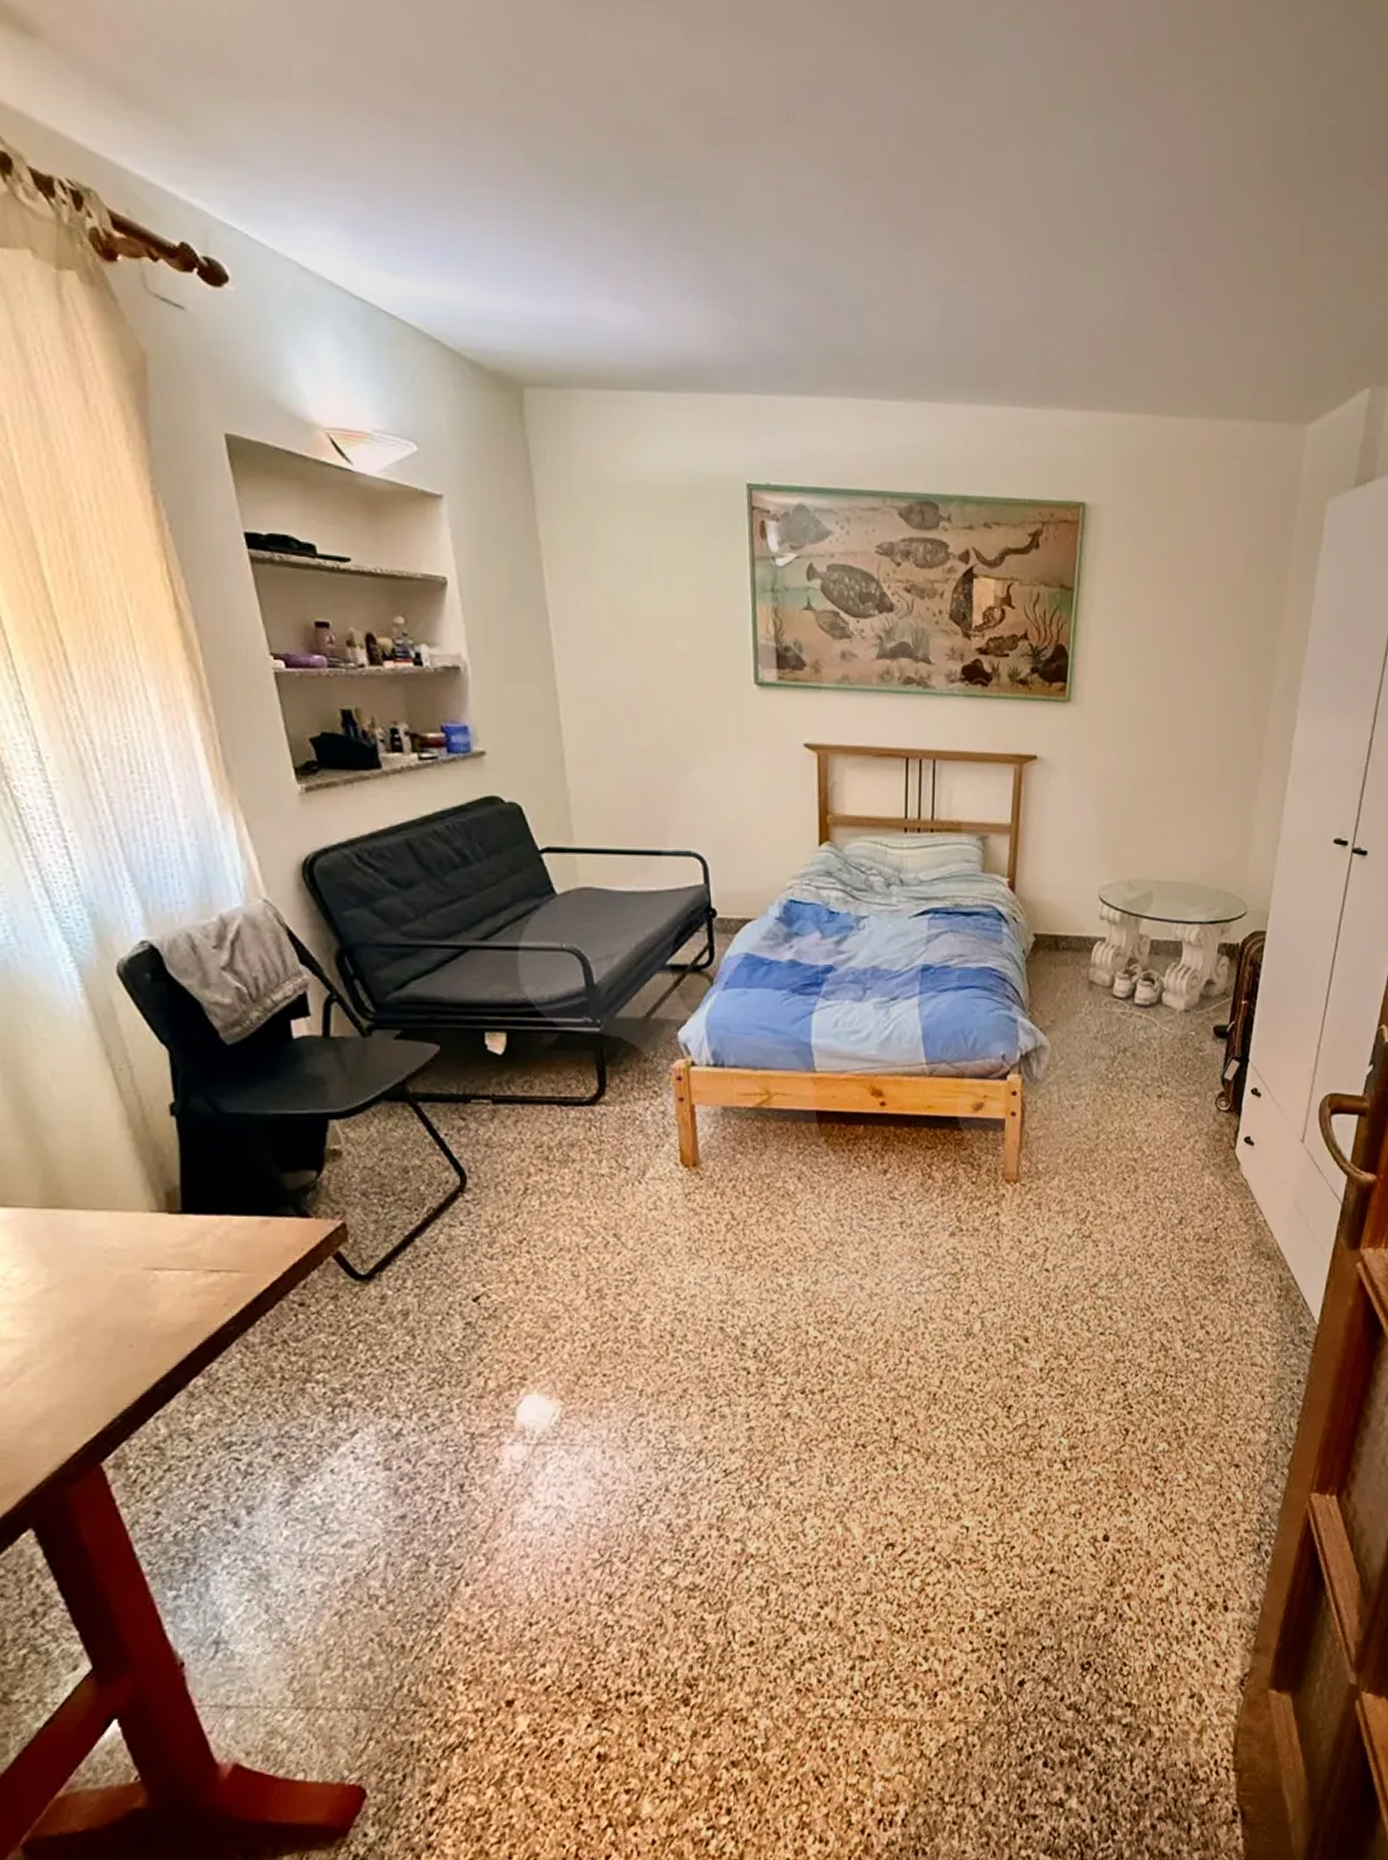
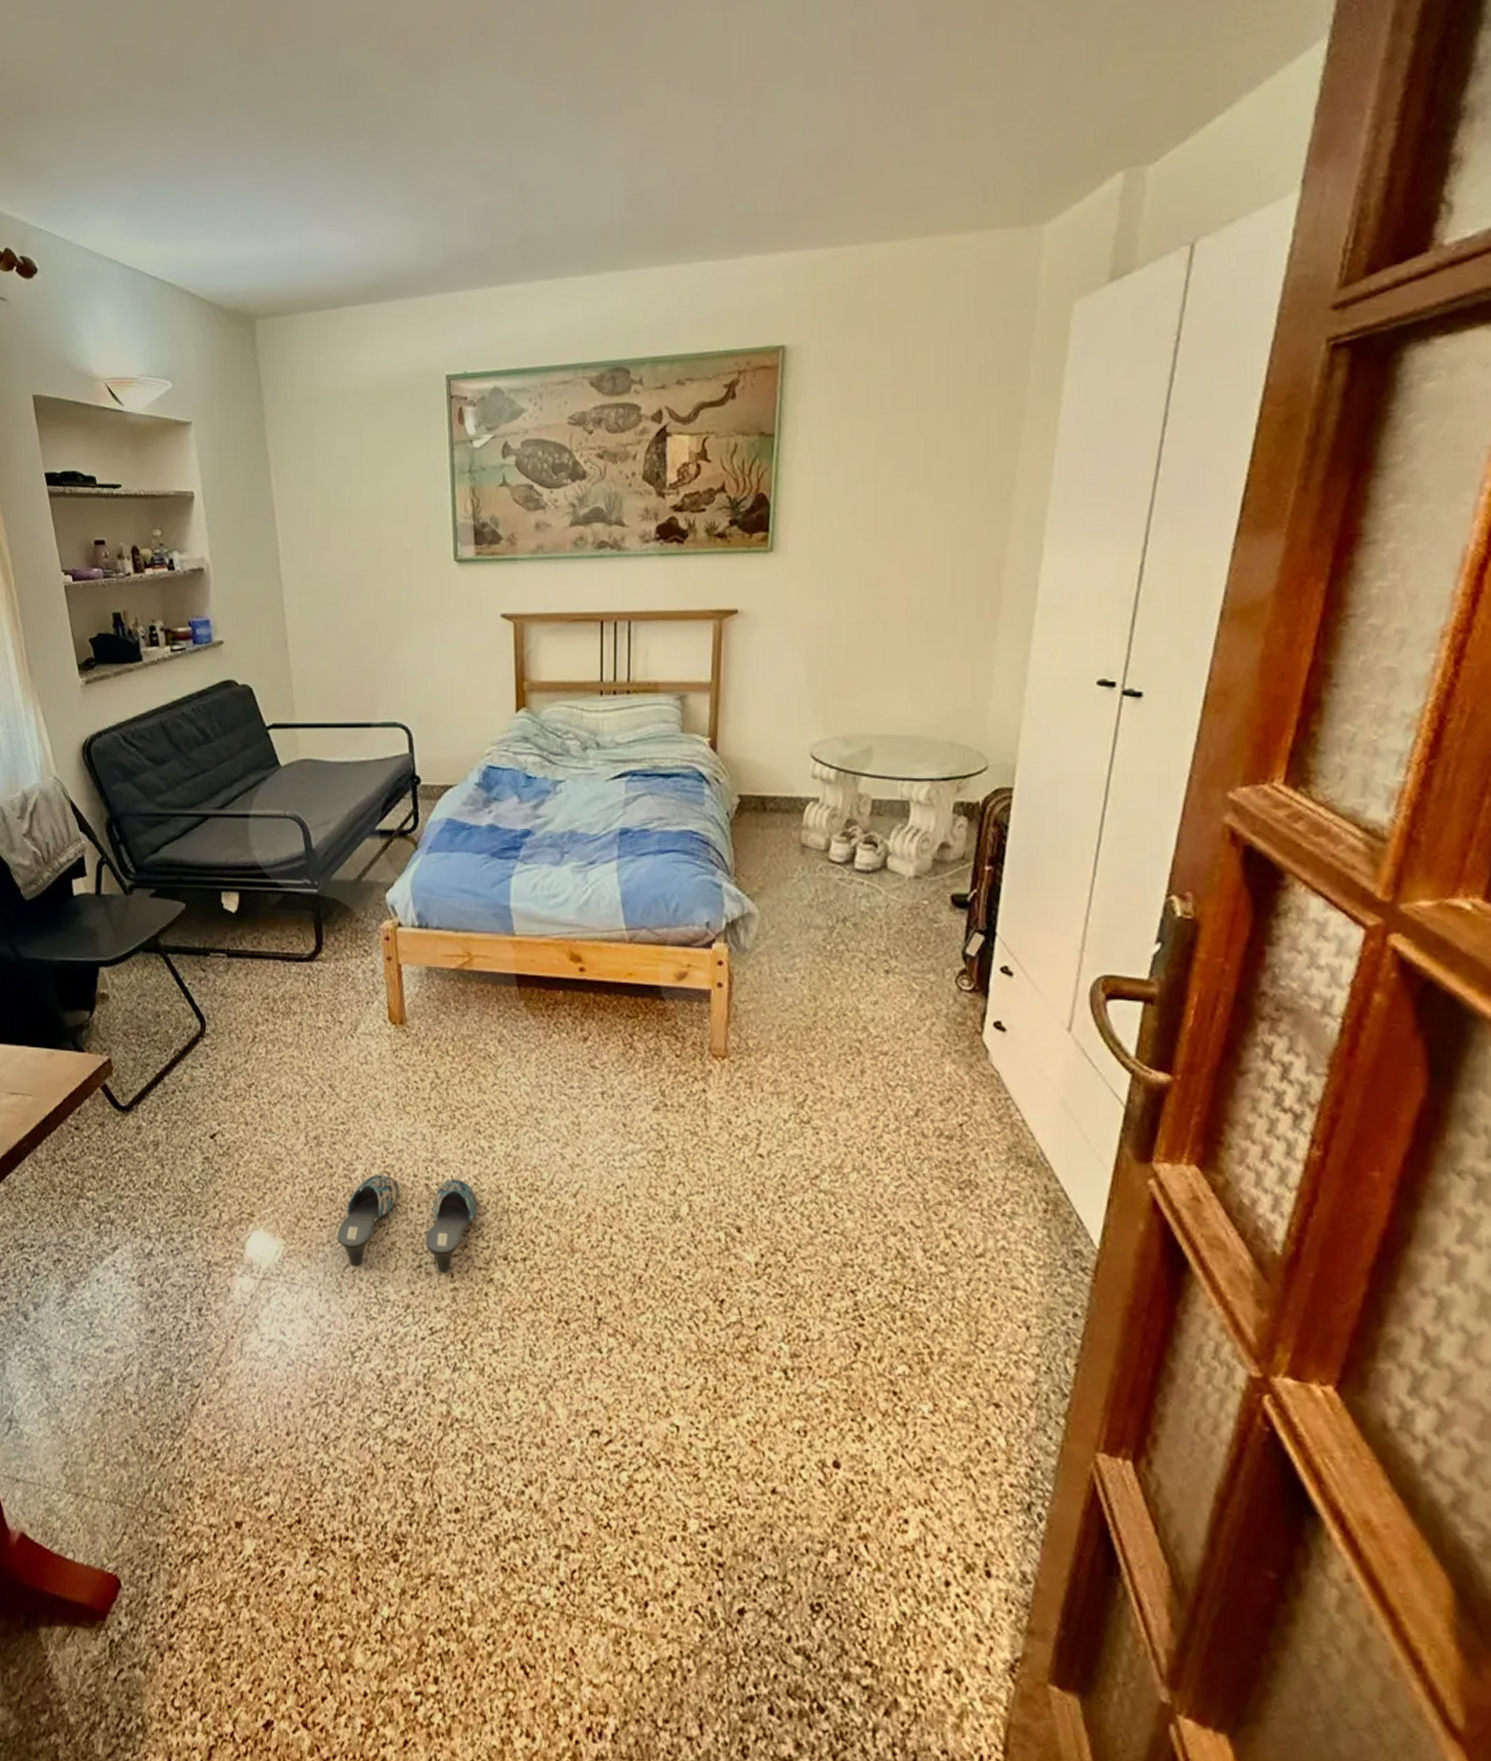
slippers: none [622,1318,775,1419] -> present [336,1175,478,1273]

